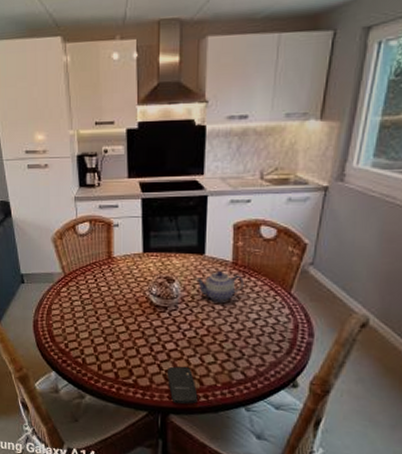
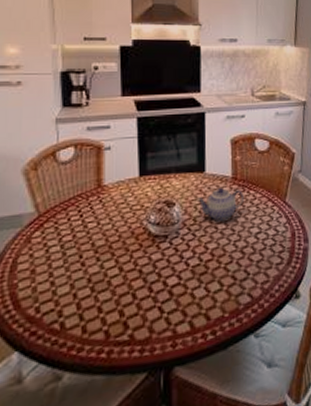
smartphone: present [168,366,198,404] -> none [170,301,205,352]

